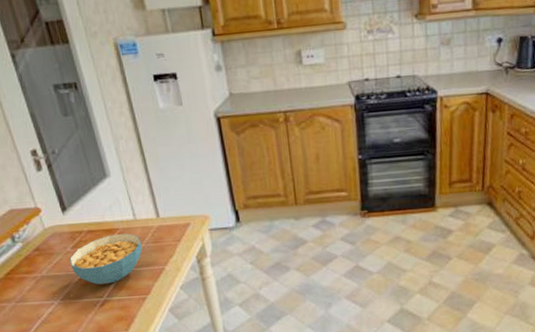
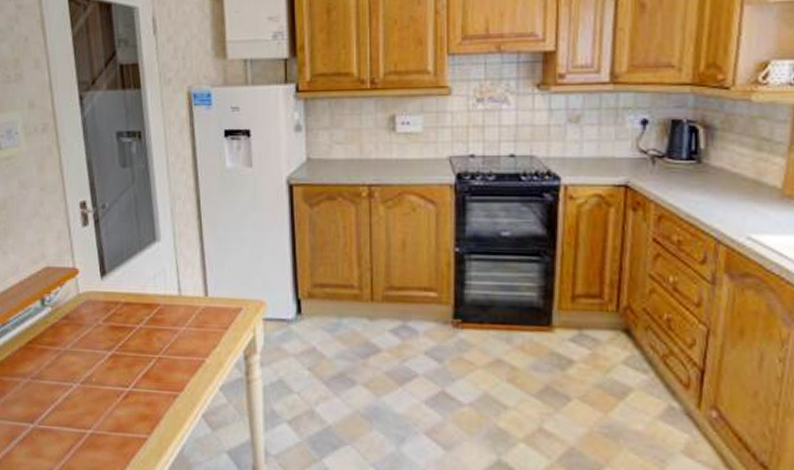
cereal bowl: present [69,233,143,285] -> none [99,310,183,371]

